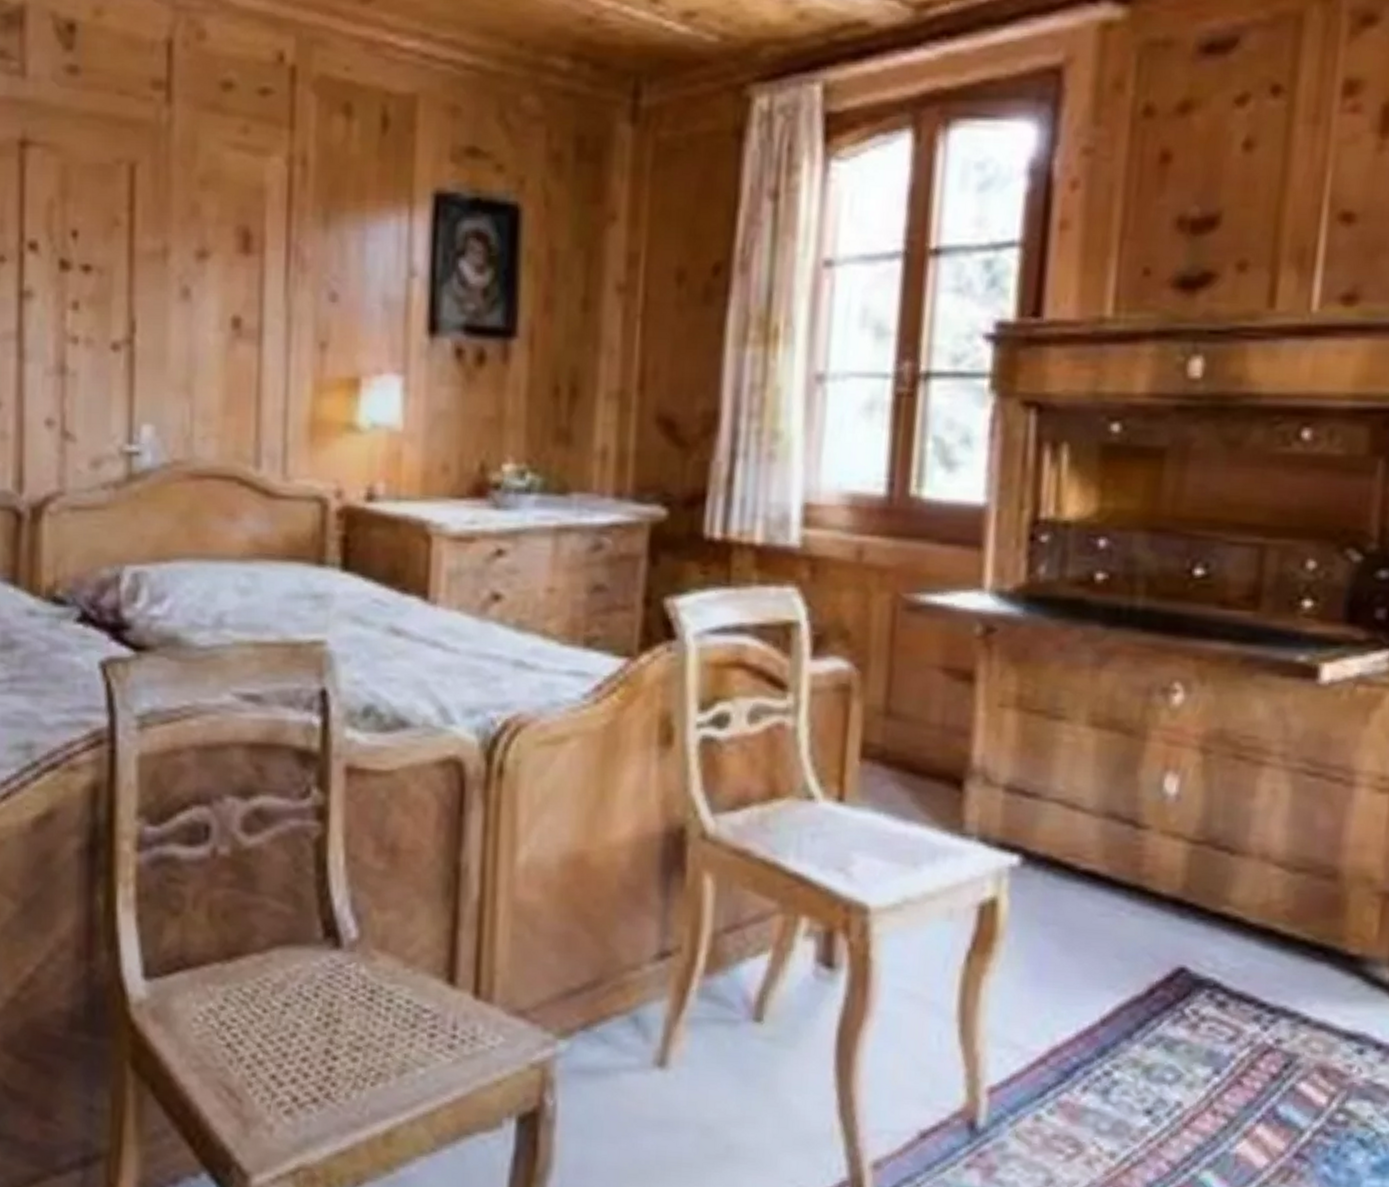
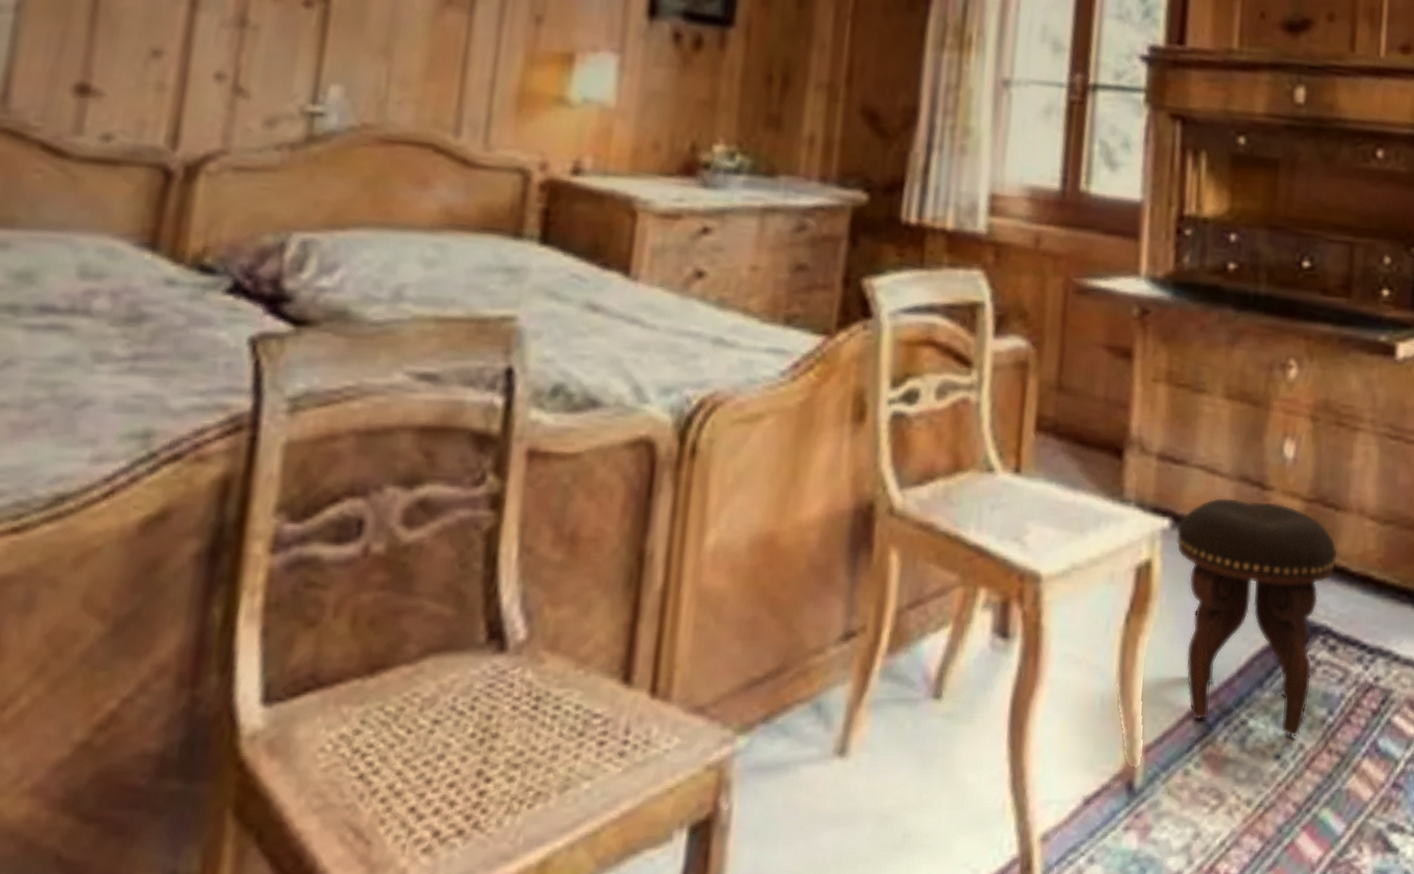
footstool: none [1026,834,1230,1094] -> present [1176,497,1337,738]

